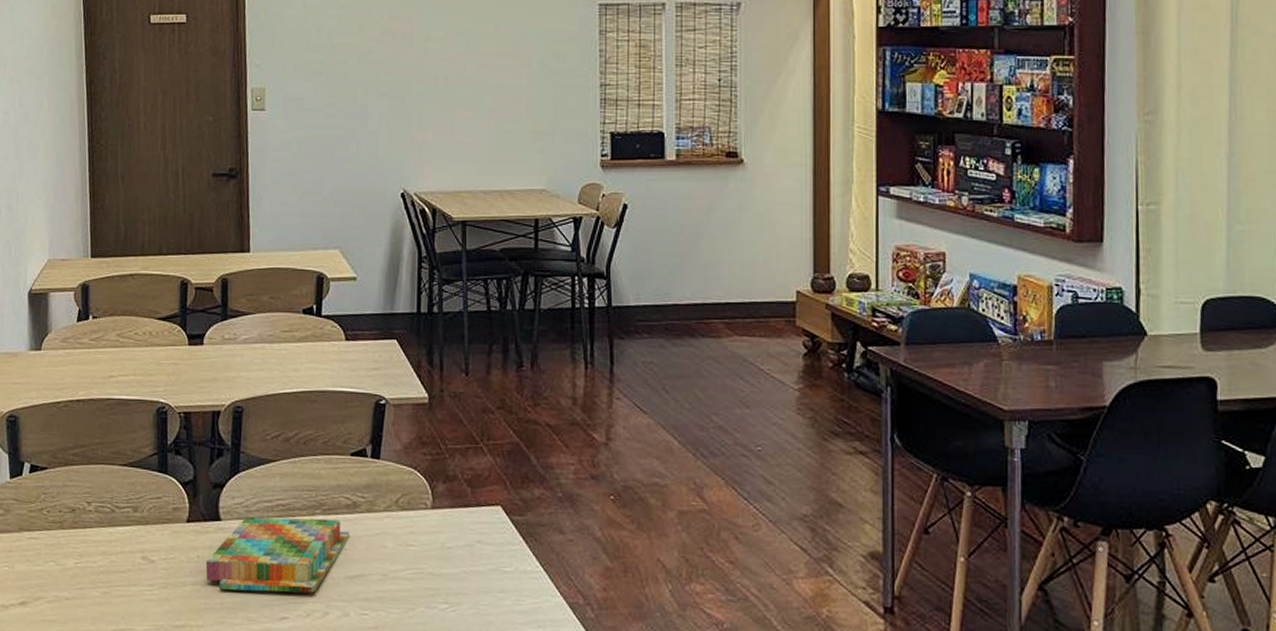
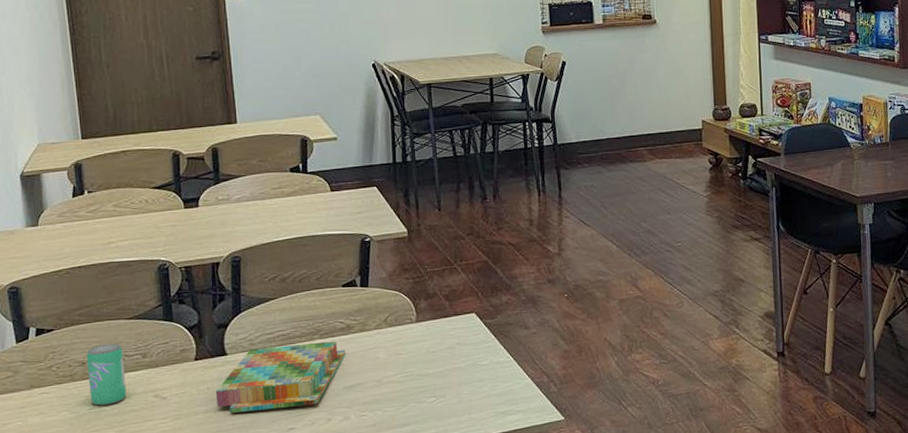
beverage can: none [77,491,115,561] -> present [86,343,126,406]

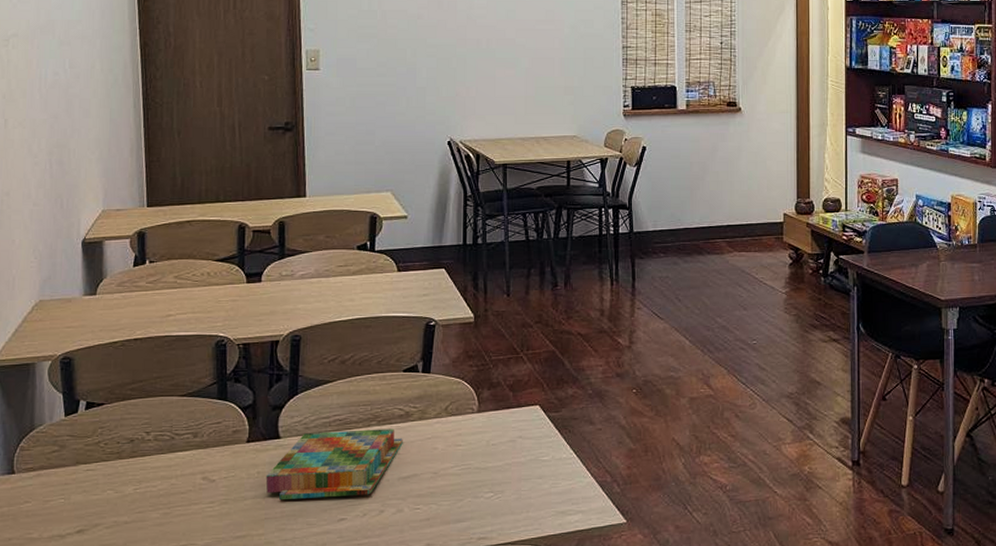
beverage can: present [86,343,126,406] -> none [135,421,175,486]

